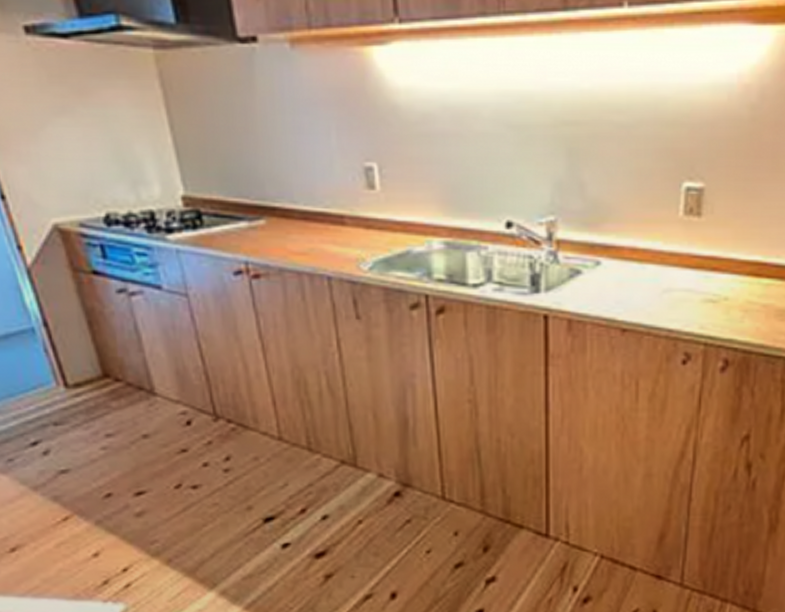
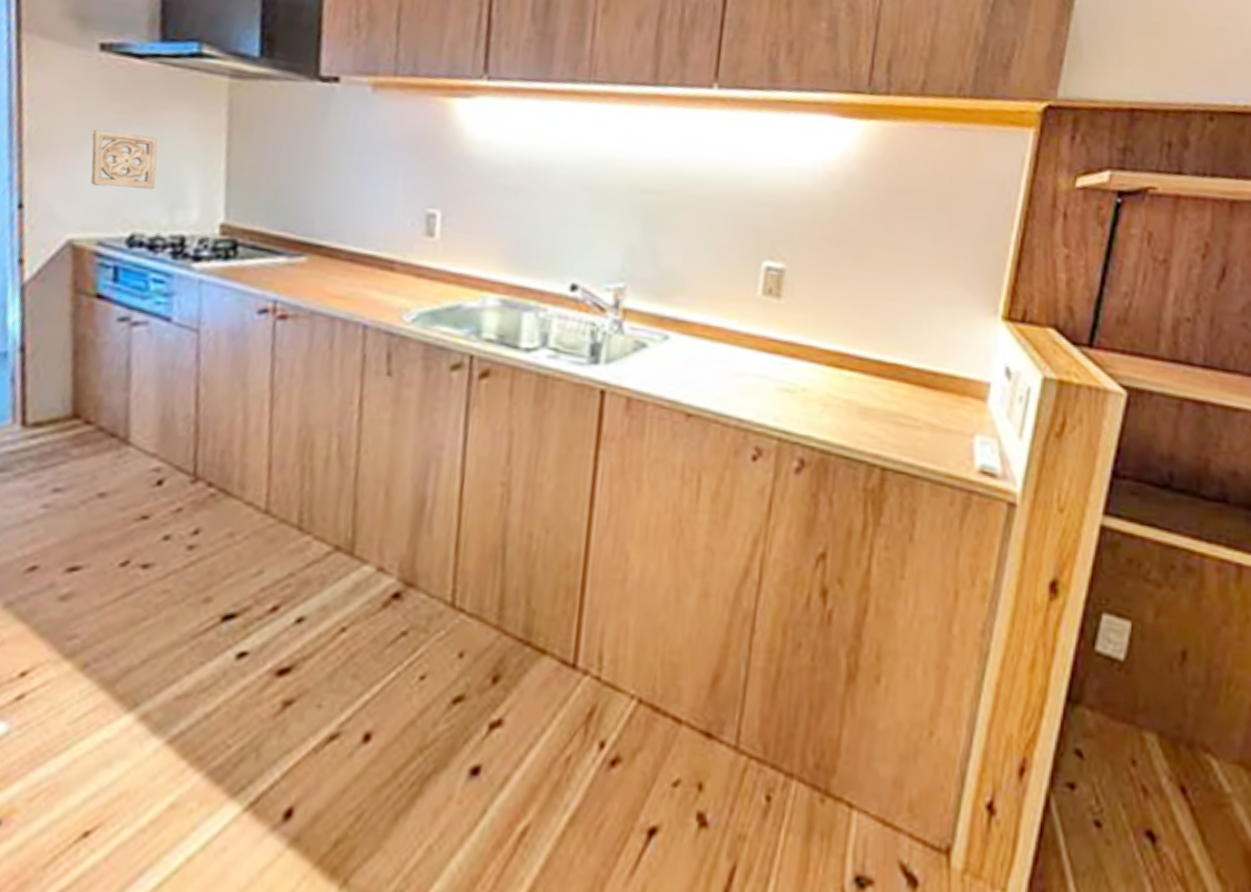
wall ornament: none [44,116,115,171] -> present [90,129,158,190]

